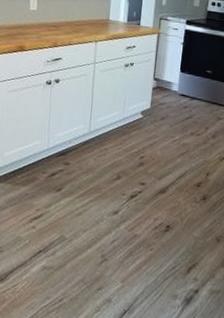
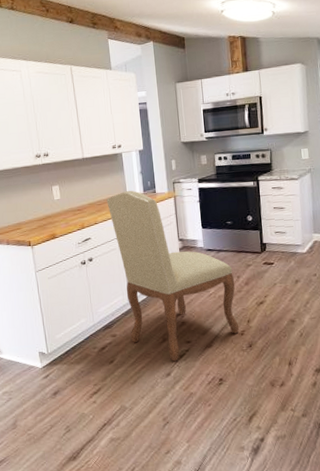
chair: none [84,16,203,201] -> present [106,190,240,361]

